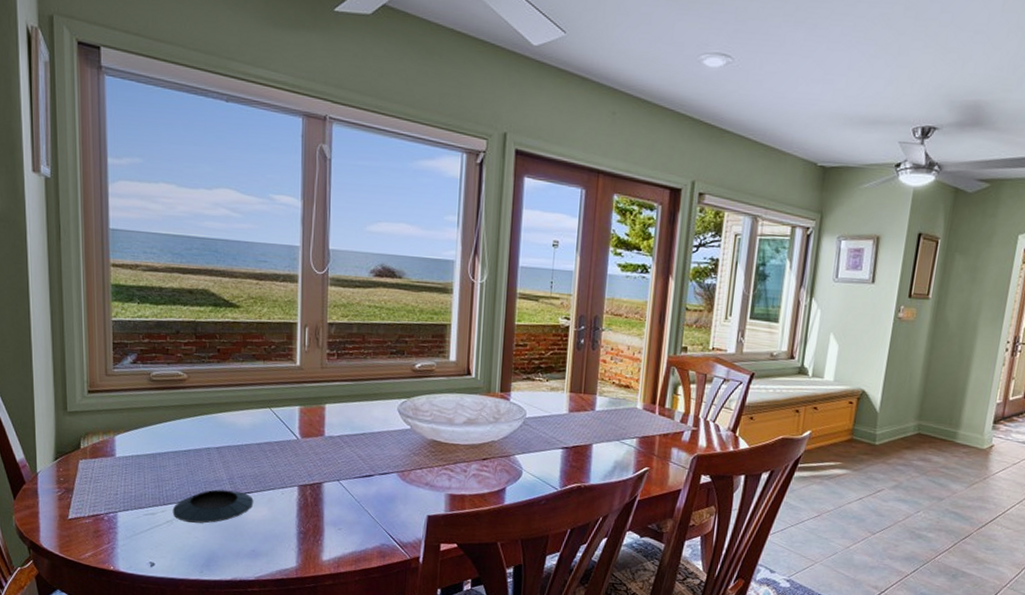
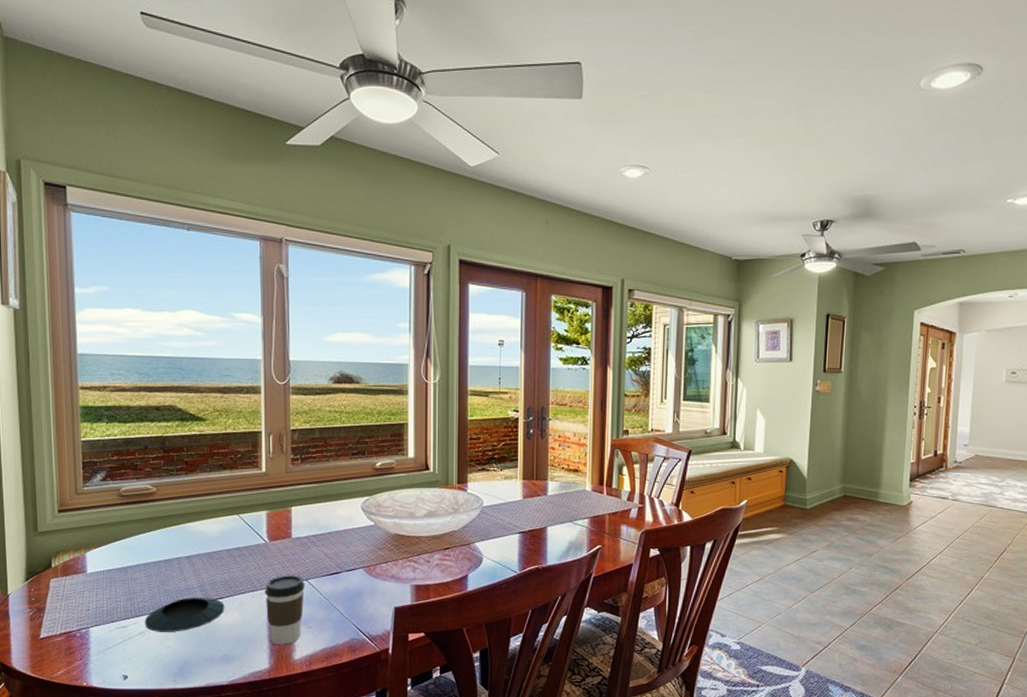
coffee cup: none [295,474,336,545] -> present [265,575,305,645]

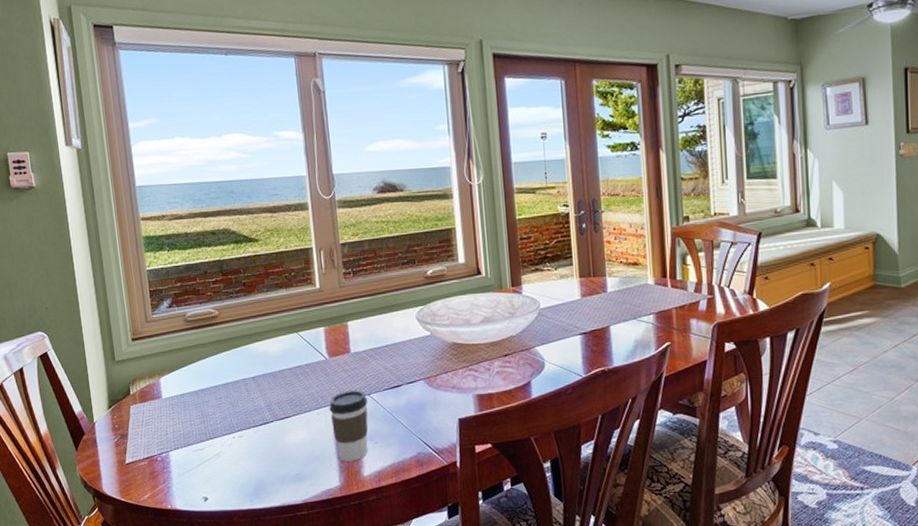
saucer: present [144,598,225,633] -> none [218,417,293,454]

